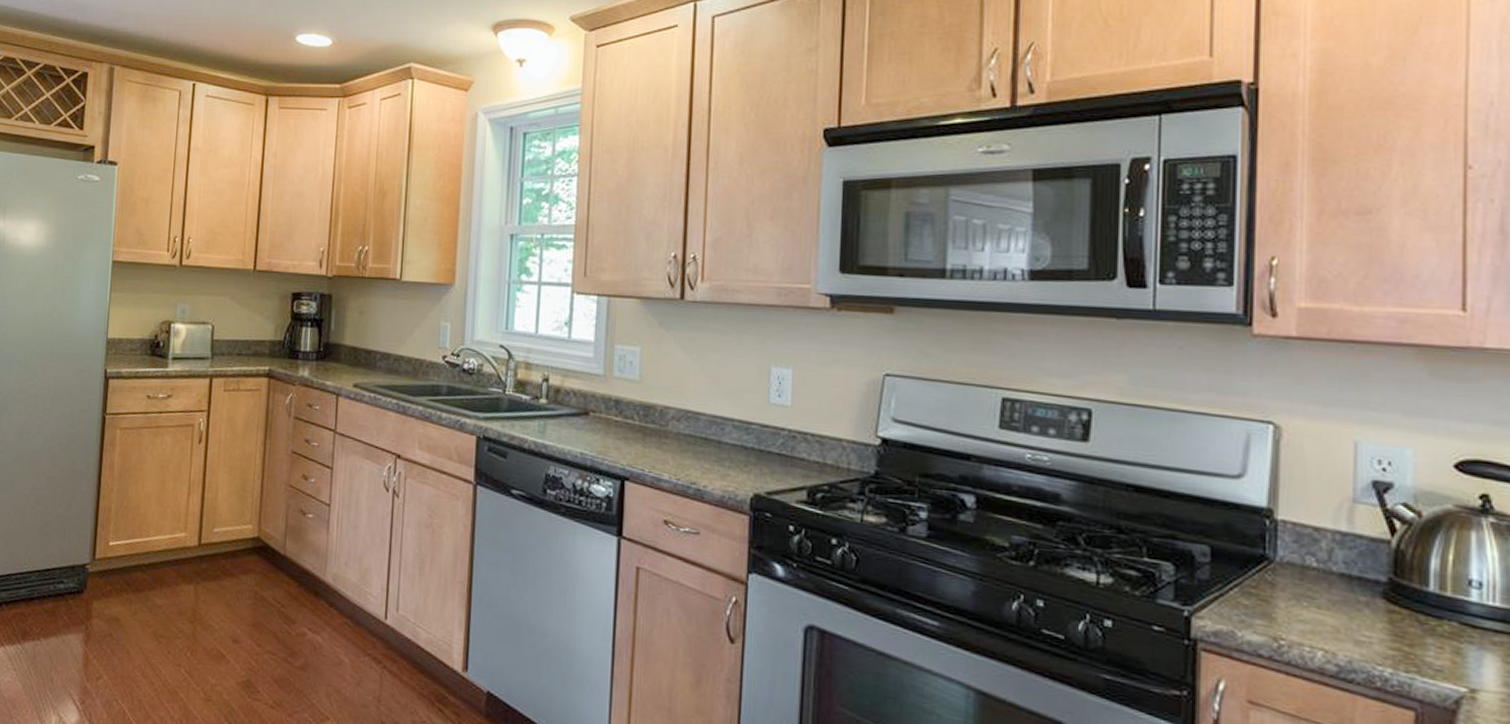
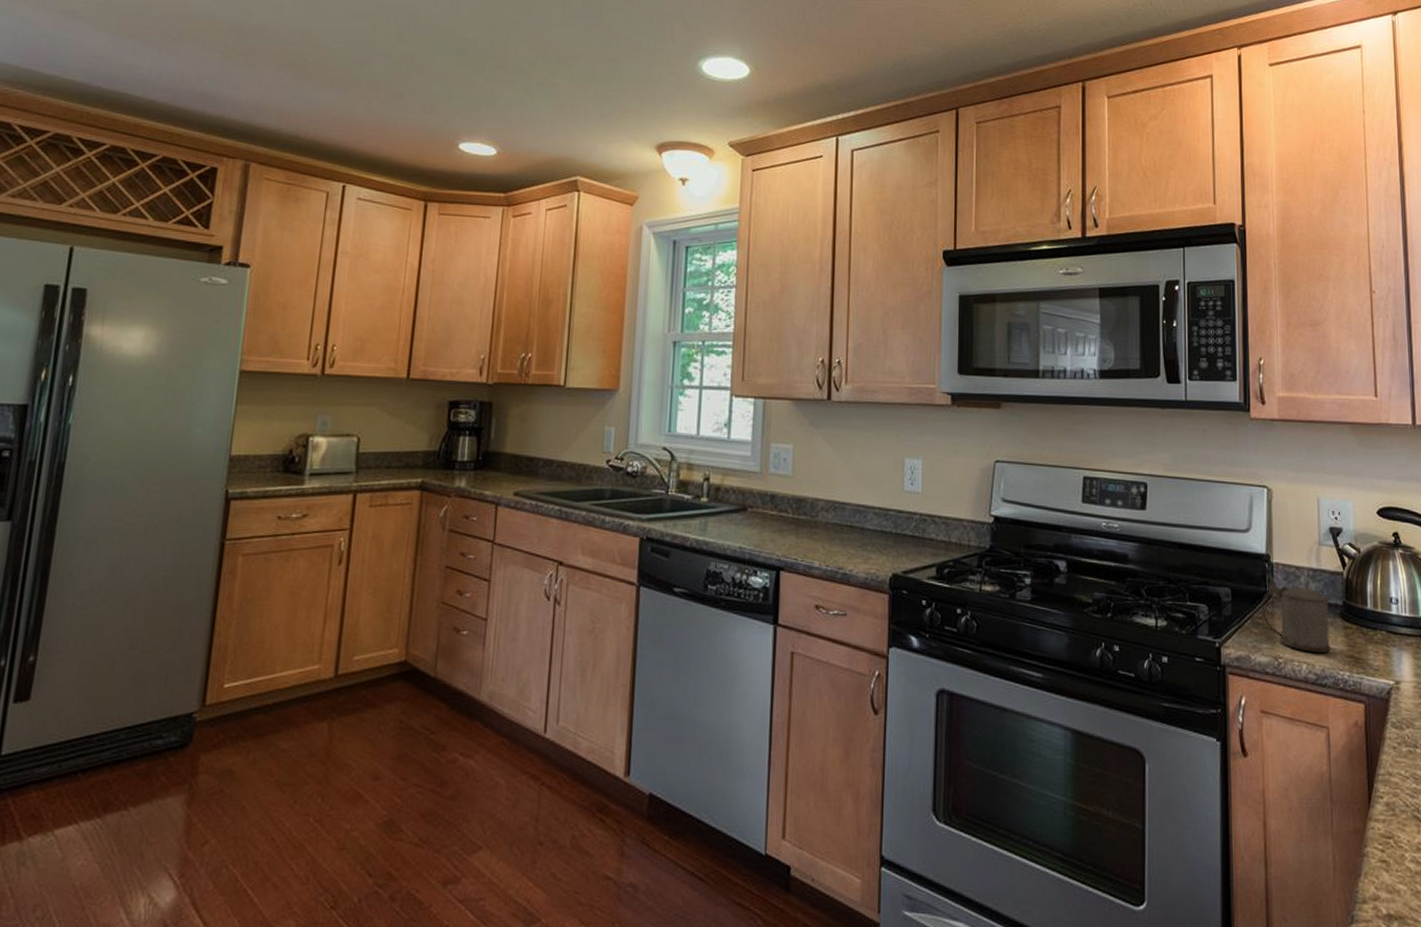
beer stein: none [1256,534,1365,641] -> present [1261,575,1331,653]

